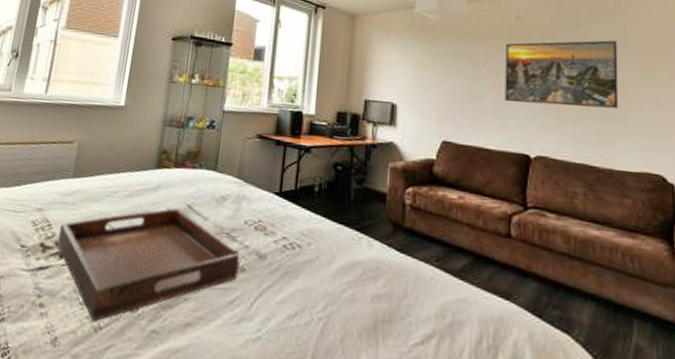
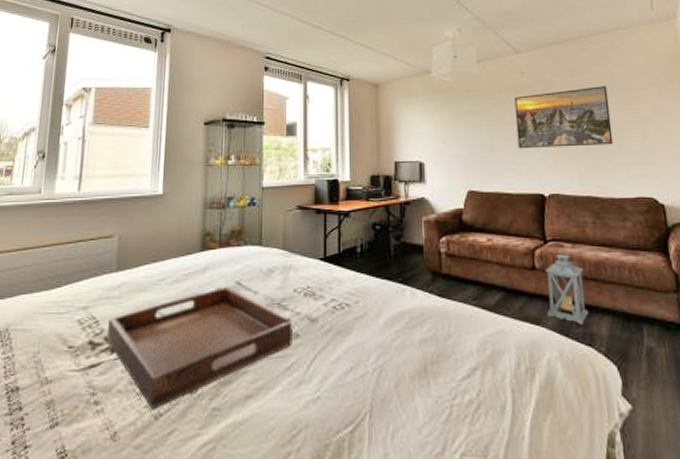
lantern: none [519,225,568,308] -> present [545,255,588,325]

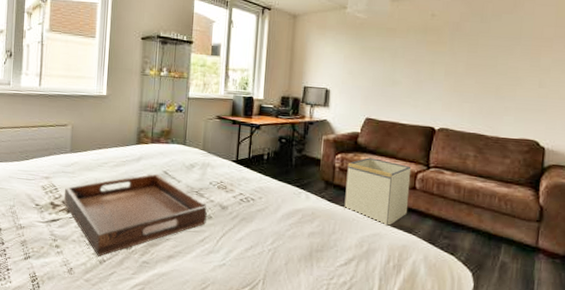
storage bin: none [455,237,530,320] -> present [344,157,412,227]
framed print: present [514,86,614,149] -> none [418,33,514,90]
lantern: present [545,255,588,325] -> none [419,180,458,238]

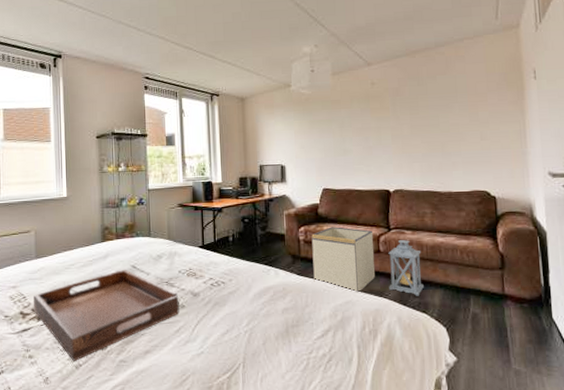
lantern: none [419,180,458,238] -> present [388,240,424,296]

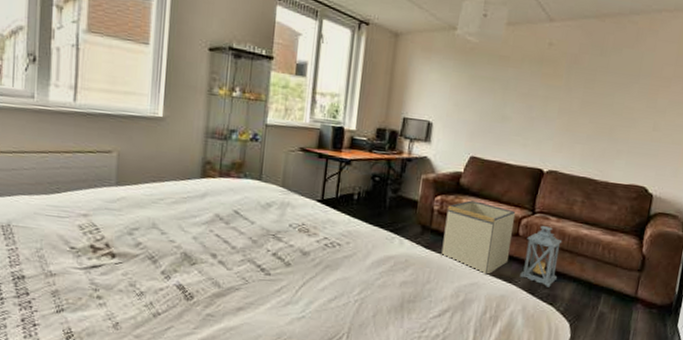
serving tray: present [34,269,180,361] -> none [108,213,285,309]

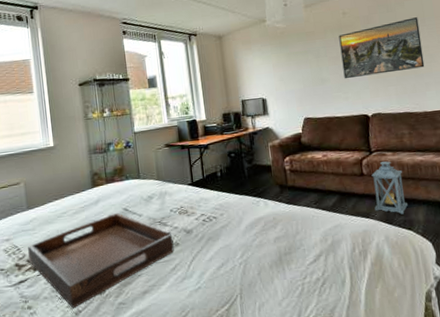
serving tray: none [108,213,285,309] -> present [28,212,174,308]
storage bin: present [441,200,516,276] -> none [297,154,360,217]
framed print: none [529,68,633,132] -> present [338,17,425,79]

